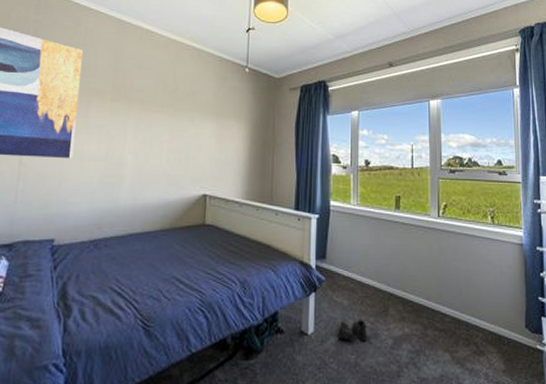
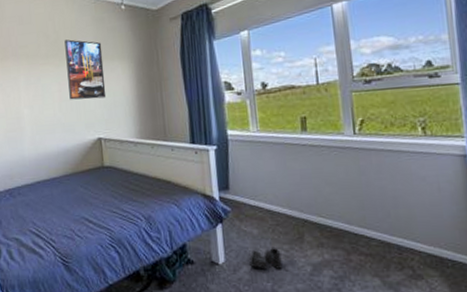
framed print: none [180,91,221,155] -> present [64,39,107,100]

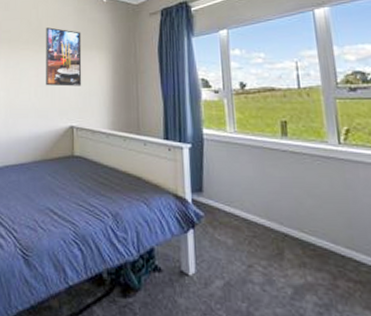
boots: present [249,247,283,269] -> none [222,261,260,288]

